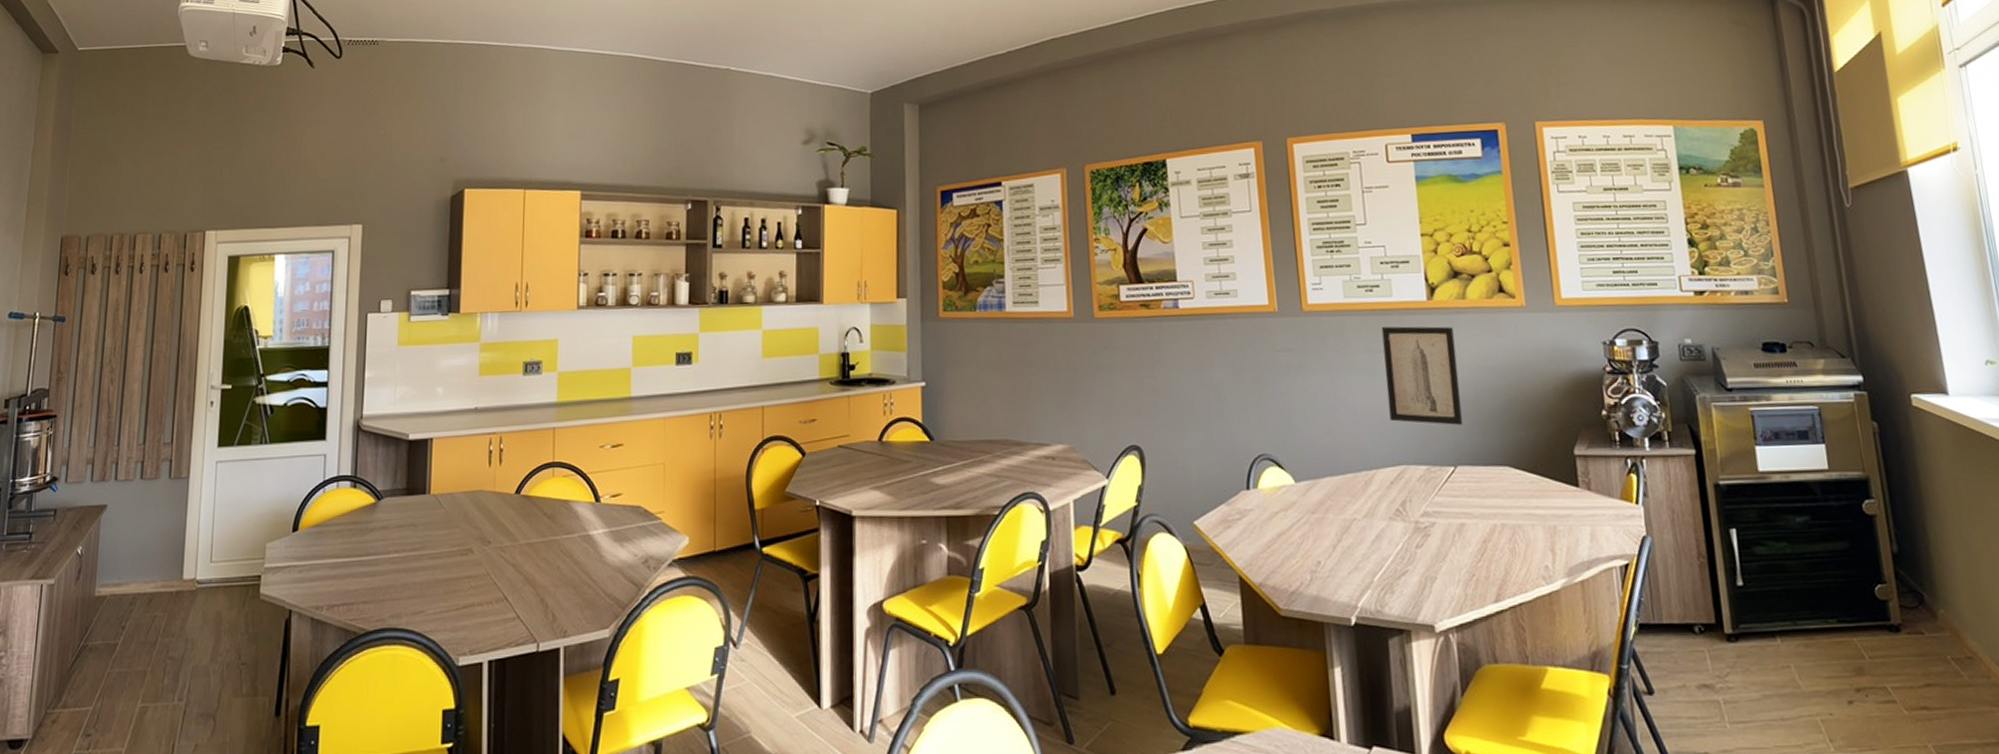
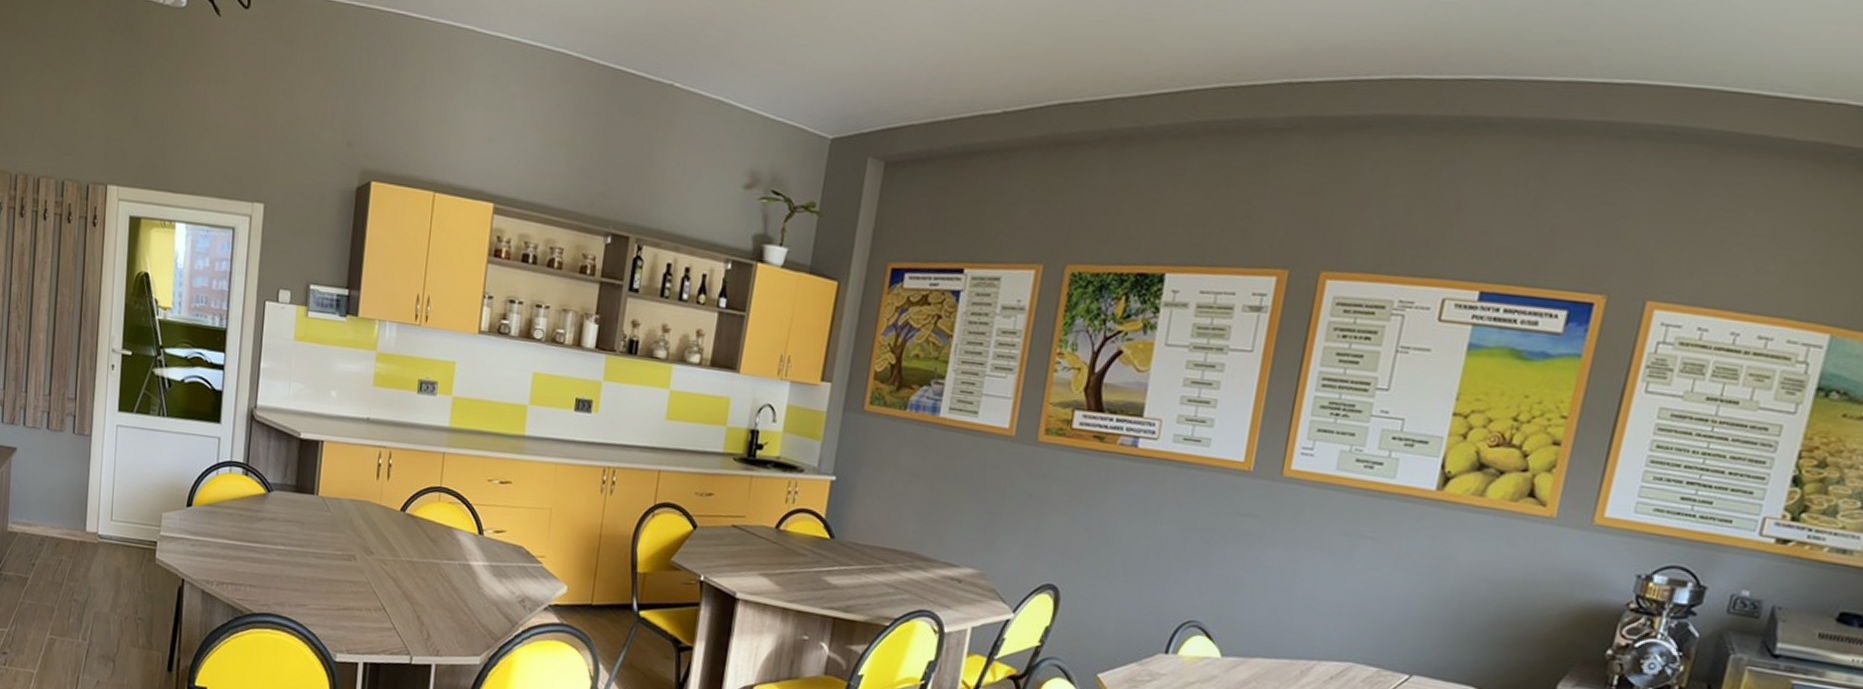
wall art: present [1381,326,1463,425] -> none [1350,511,1457,633]

